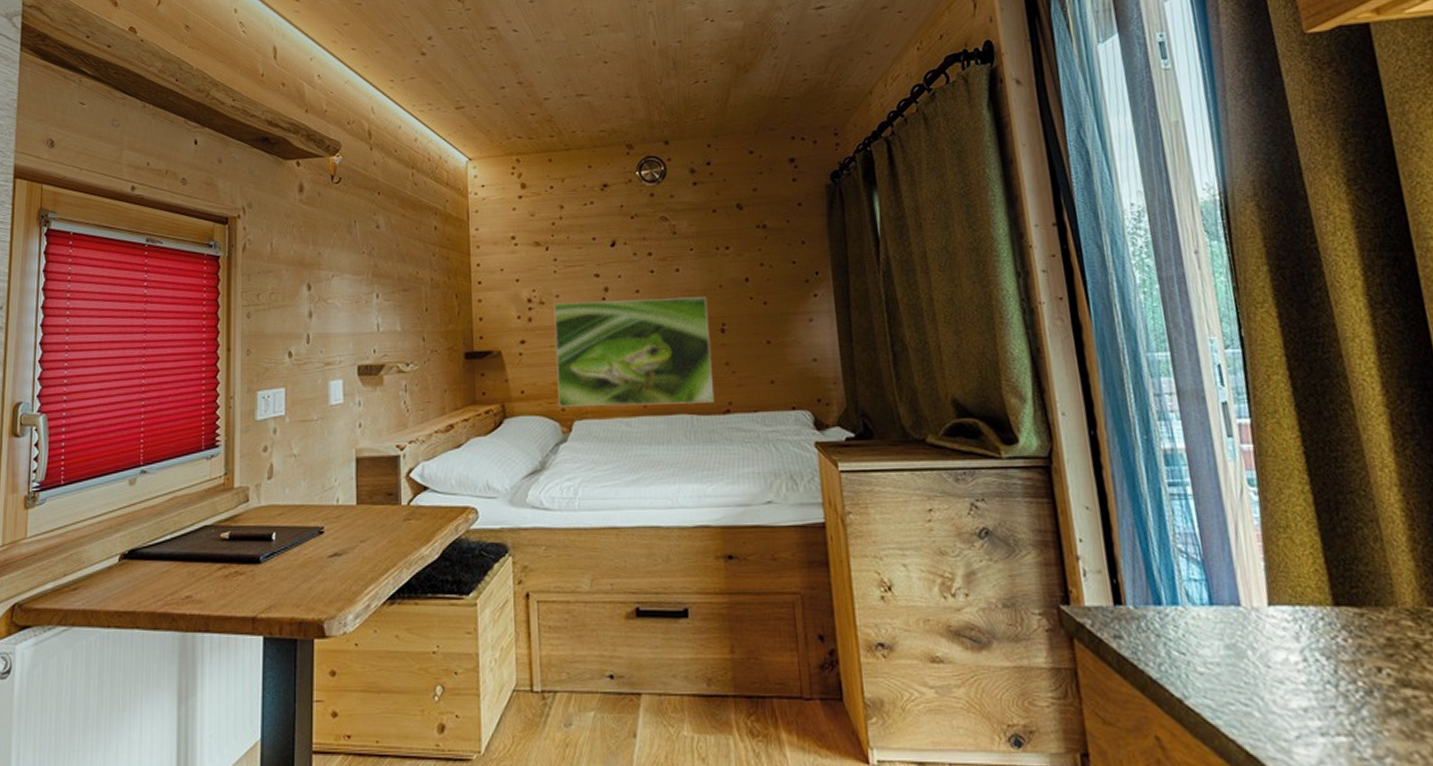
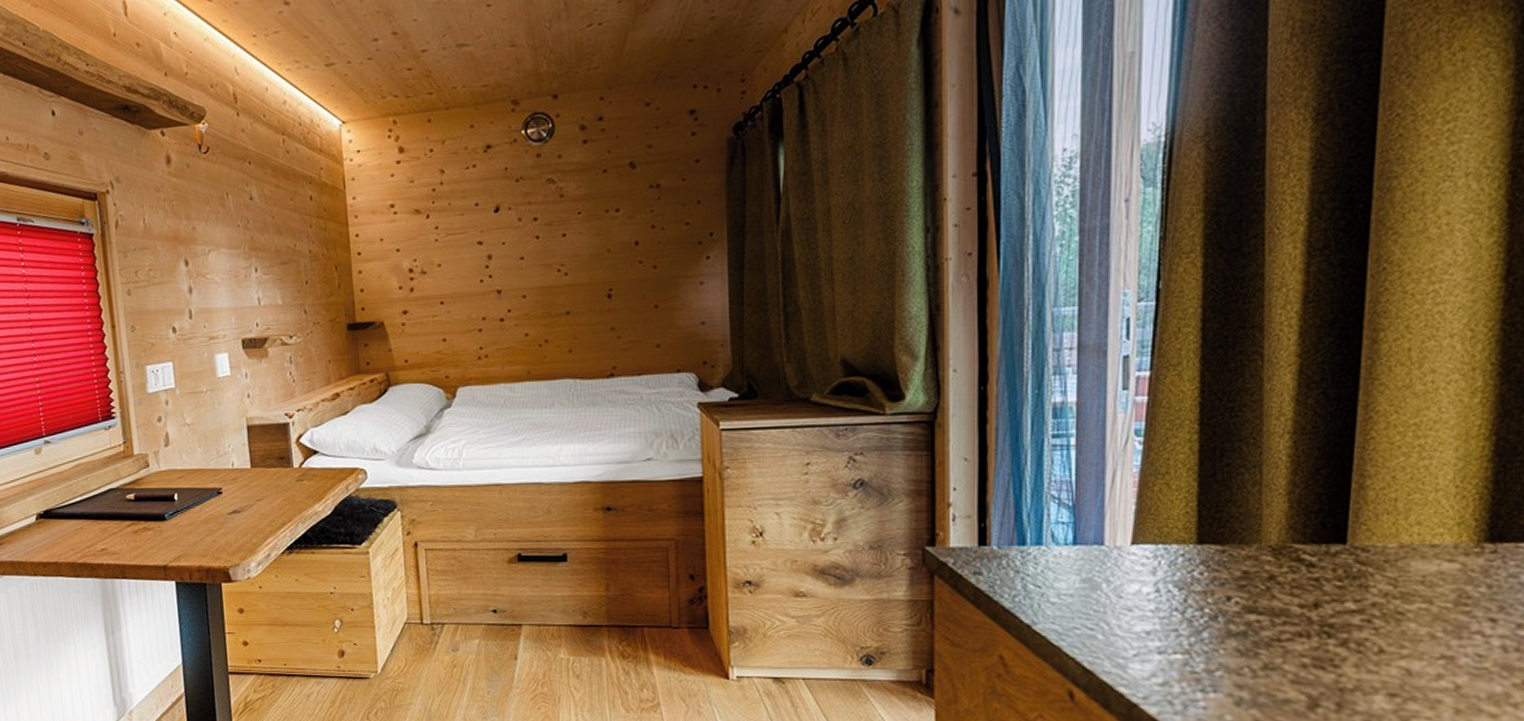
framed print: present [554,297,714,407] -> none [436,262,598,375]

